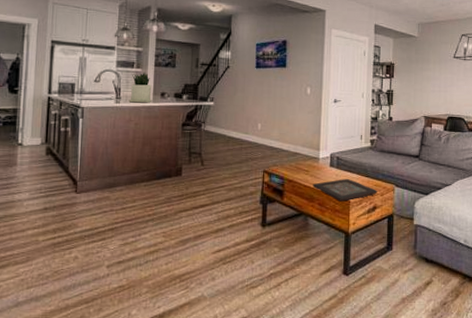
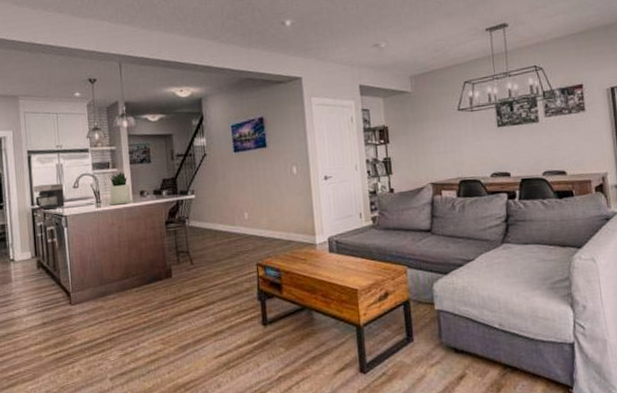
coffee maker: none [47,74,84,100] -> present [31,183,65,211]
decorative tray: present [313,178,378,201] -> none [312,263,388,291]

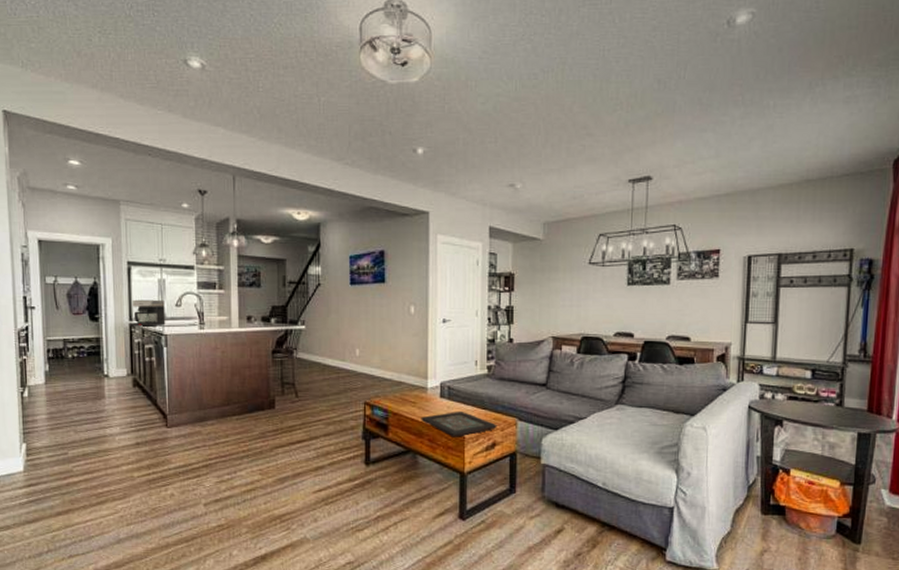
planter: present [108,171,133,206] -> none [213,293,239,329]
decorative tray: none [312,263,388,291] -> present [421,410,497,437]

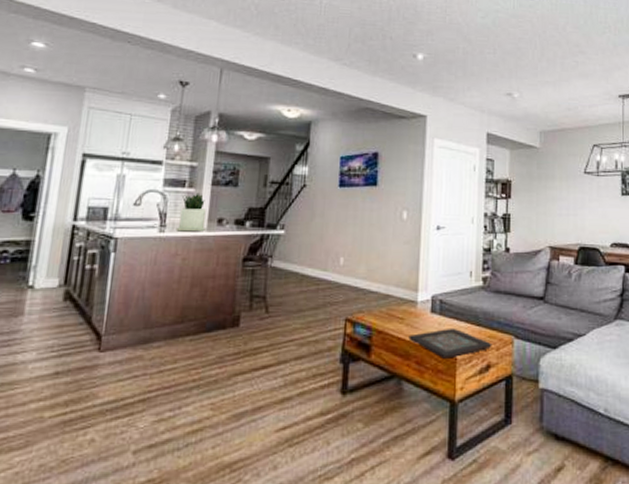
coffee maker: present [129,299,166,327] -> none [71,196,121,228]
planter: none [213,293,239,329] -> present [176,192,207,232]

